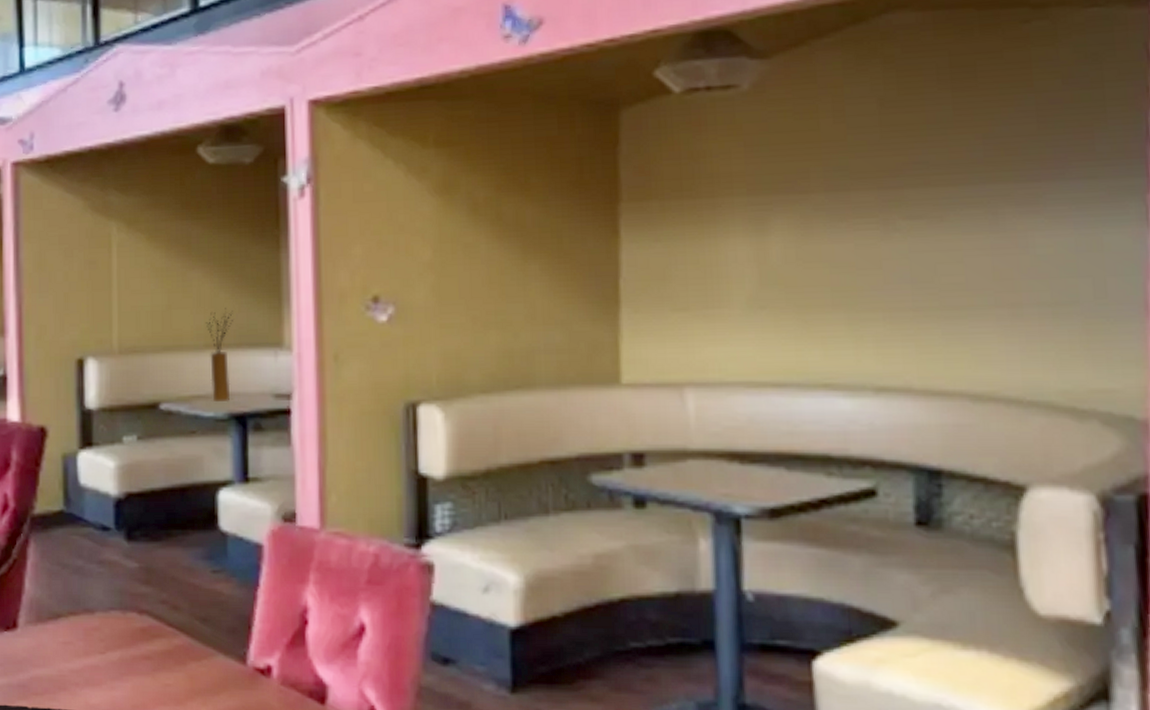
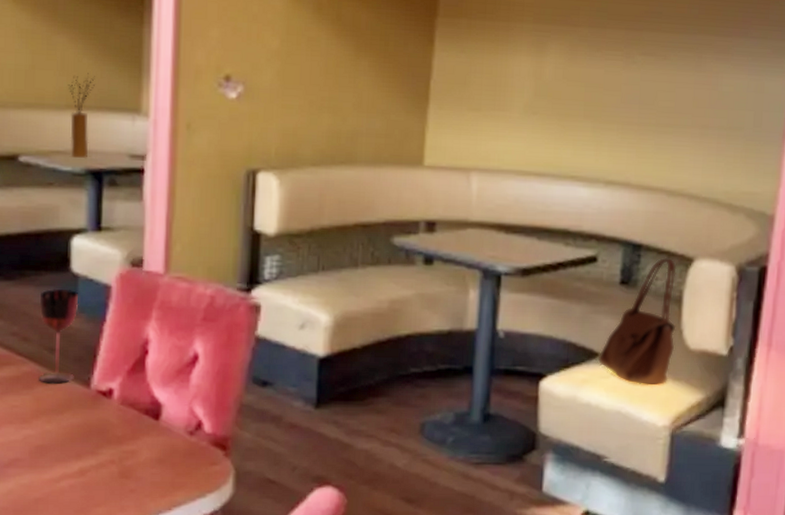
wineglass: none [189,550,229,660] -> present [39,289,79,384]
handbag: none [895,486,1015,668] -> present [597,257,677,386]

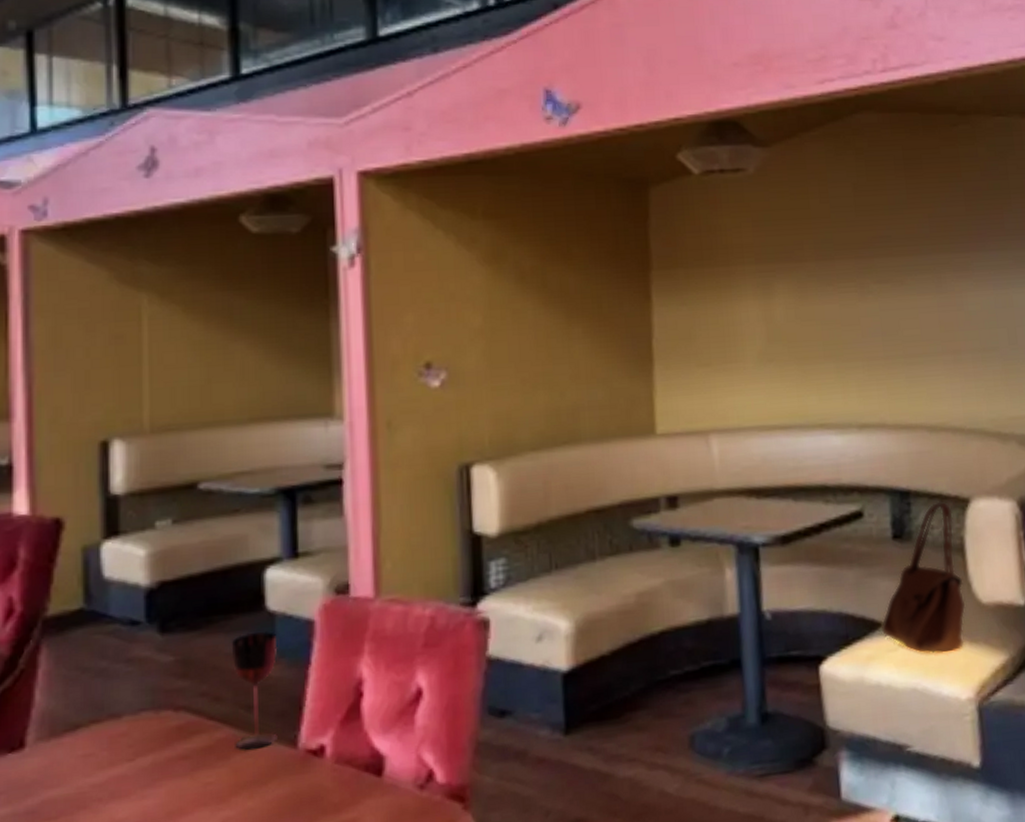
vase: present [68,73,95,159] -> none [249,380,280,477]

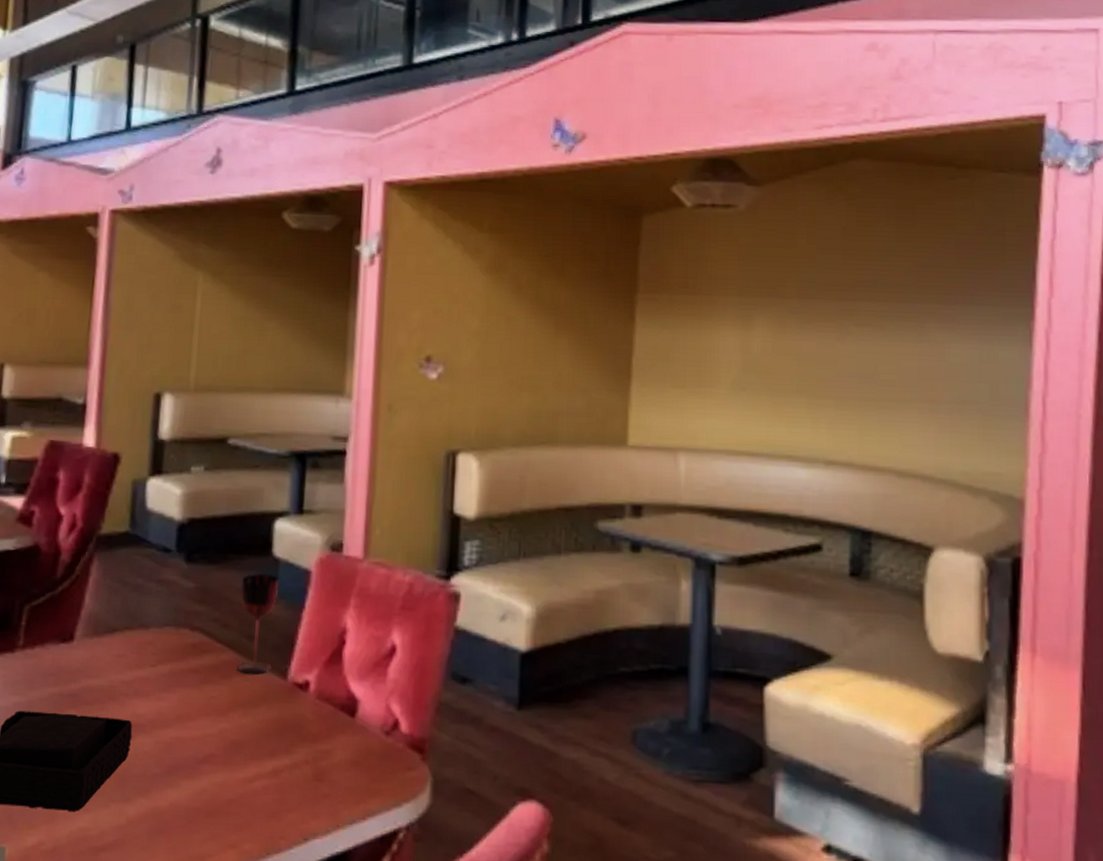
handbag: present [881,501,966,653] -> none [829,546,919,696]

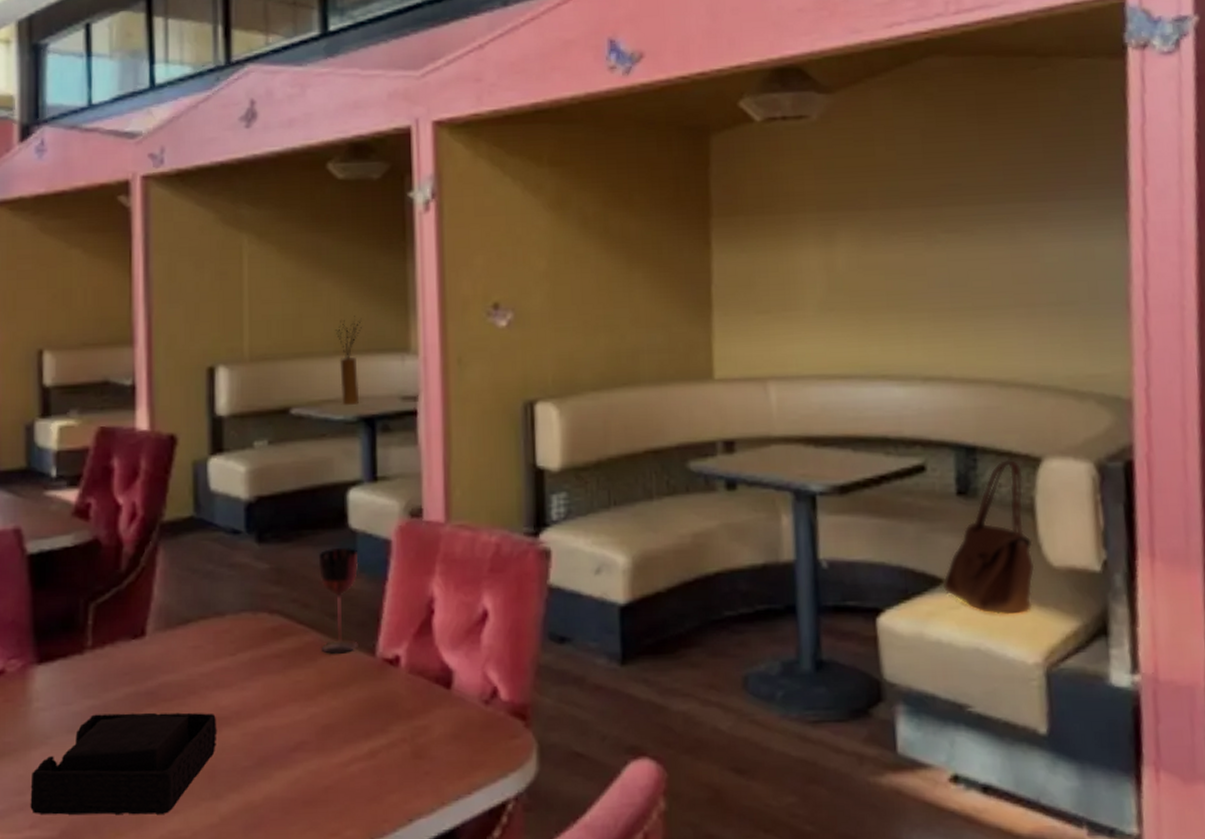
vase: none [276,357,302,441] -> present [335,316,362,406]
handbag: none [829,546,919,696] -> present [942,459,1035,615]

